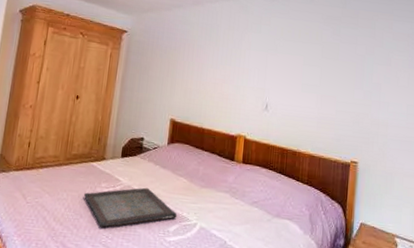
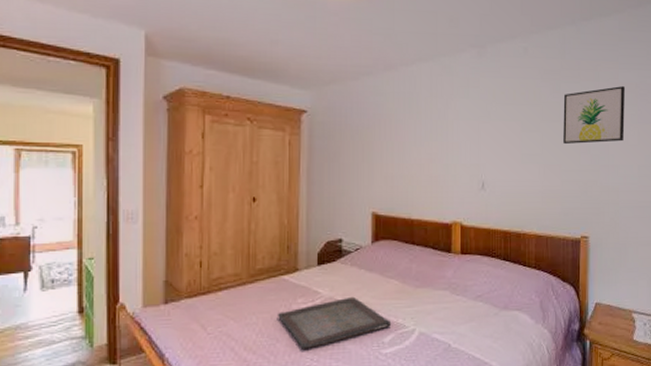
wall art: none [340,34,398,83] -> present [563,85,625,145]

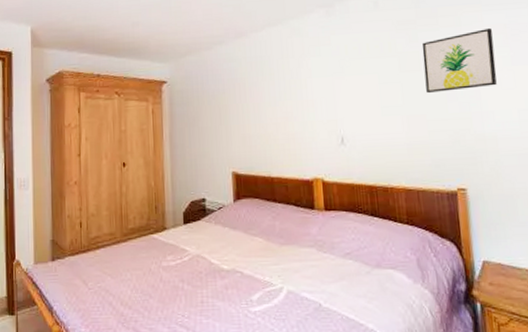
serving tray: present [277,296,392,349] -> none [149,254,259,306]

